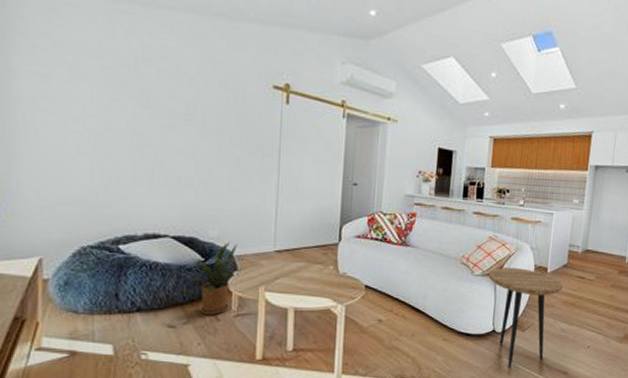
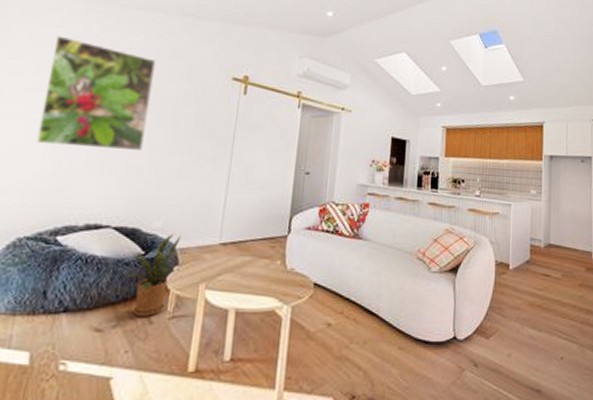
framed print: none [81,39,192,163] -> present [36,35,157,150]
side table: present [488,267,563,368] -> none [446,263,527,384]

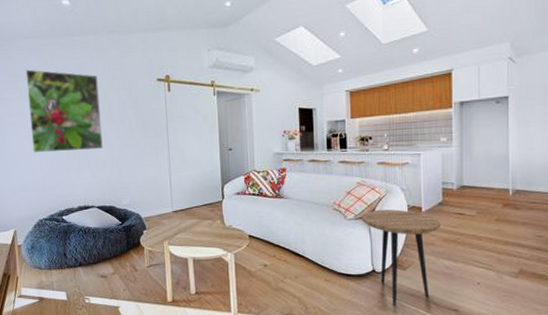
house plant: present [125,234,181,316] -> none [110,208,147,266]
side table: none [446,263,527,384] -> present [361,209,440,306]

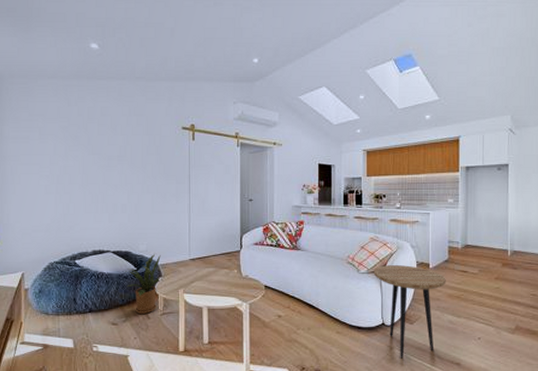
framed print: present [25,69,103,153] -> none [47,109,123,194]
house plant: none [110,208,147,266] -> present [125,254,162,314]

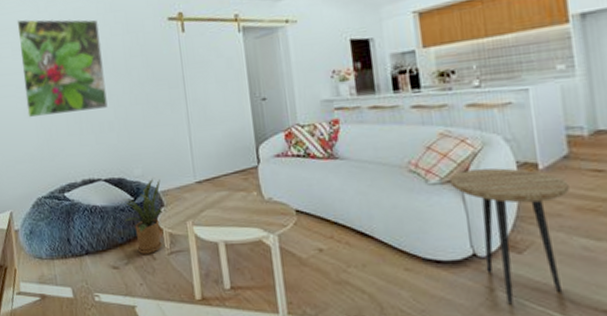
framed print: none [47,109,123,194] -> present [16,19,108,118]

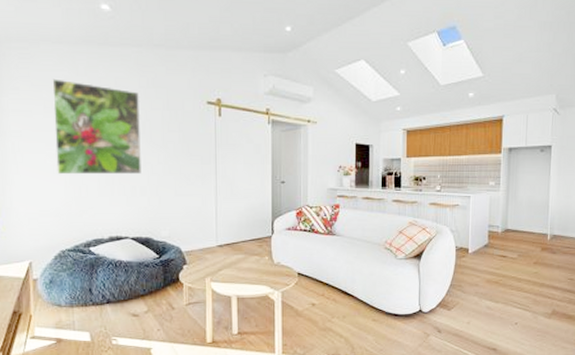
house plant: present [121,179,165,254] -> none [146,240,187,304]
side table: present [449,168,570,305] -> none [411,250,485,345]

